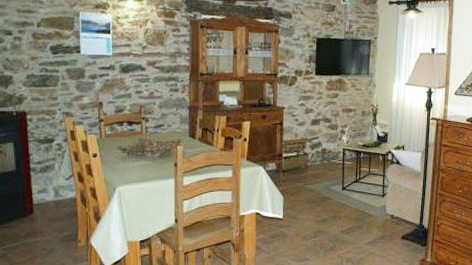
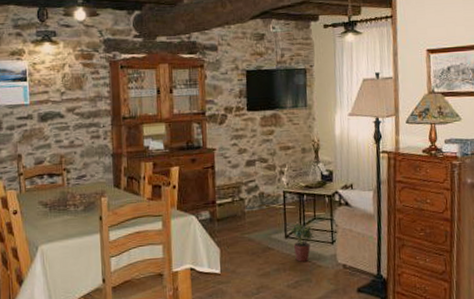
potted plant: none [347,177,369,211] -> present [290,223,316,262]

